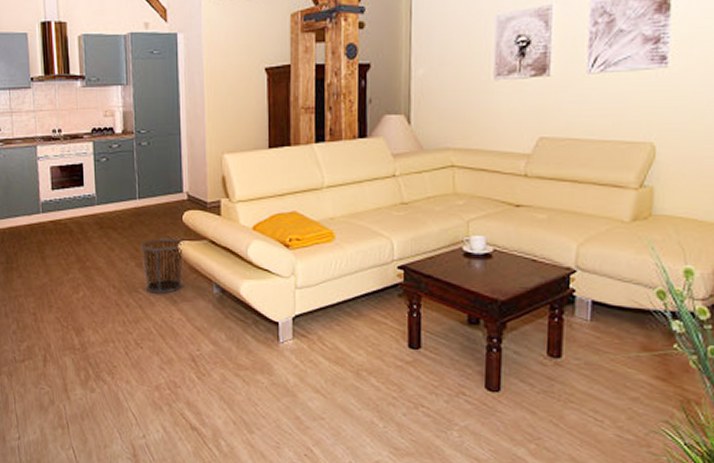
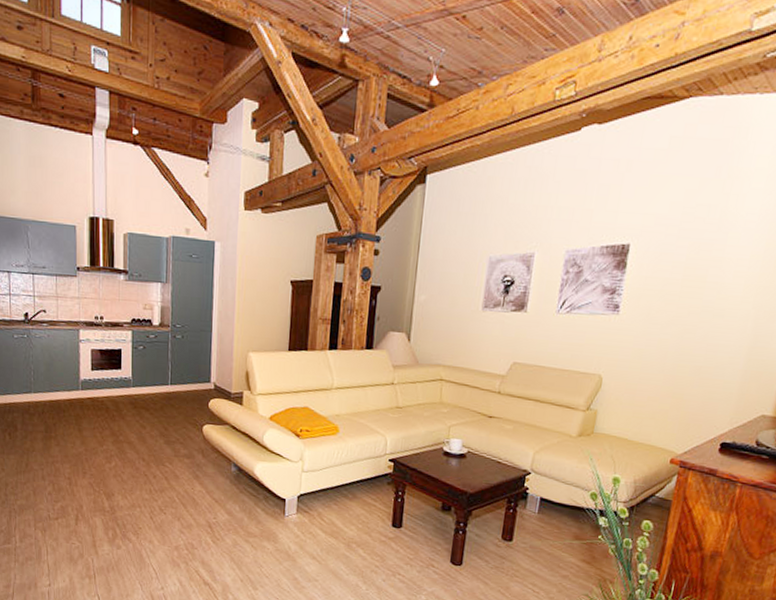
waste bin: present [140,238,185,294] -> none [169,420,209,469]

